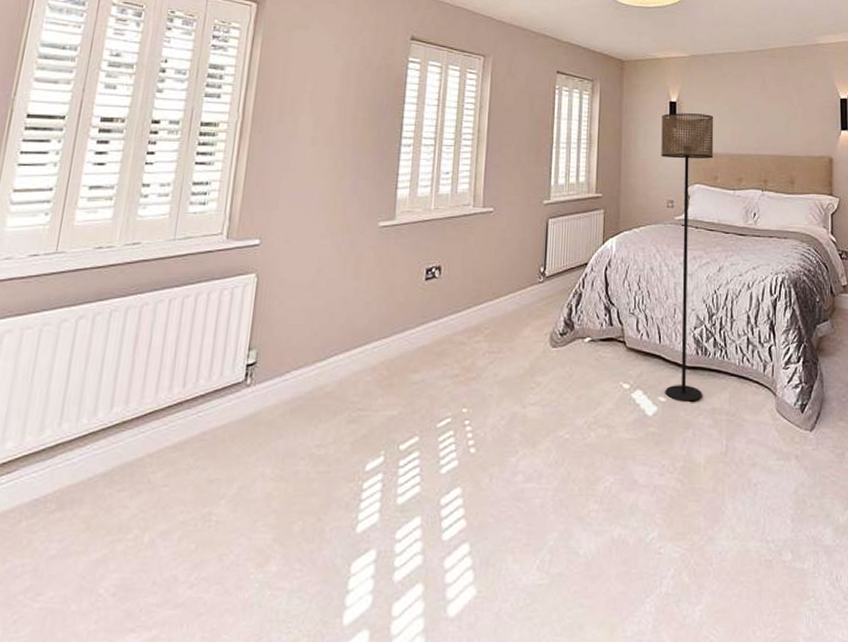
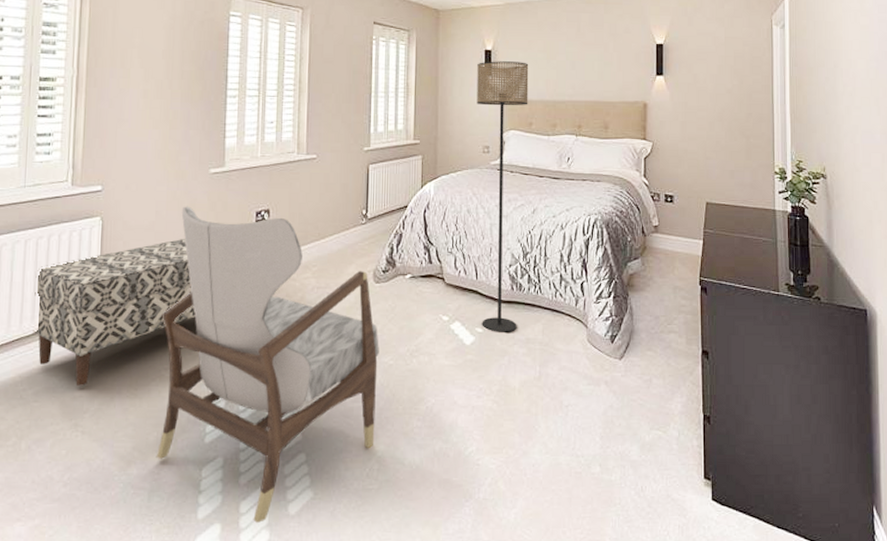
bench: none [169,297,355,466] -> present [33,238,195,385]
armchair: none [299,262,555,630] -> present [156,206,379,524]

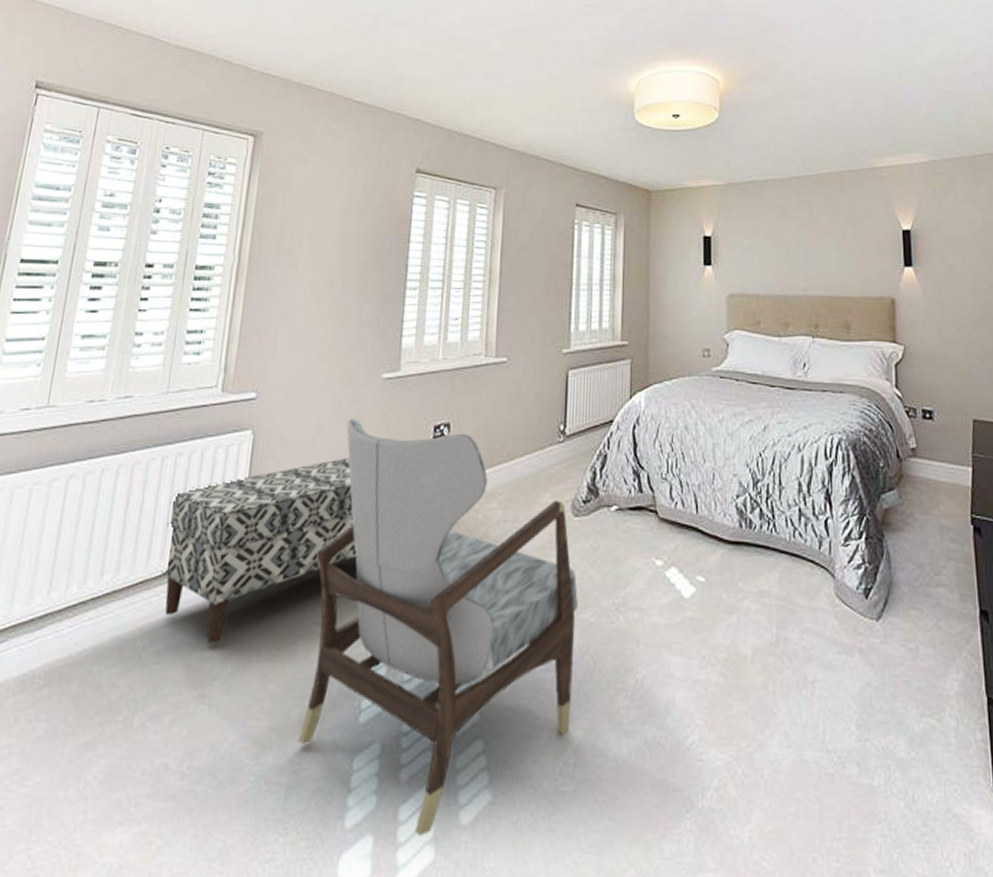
floor lamp: present [477,61,529,332] -> none [695,249,755,582]

